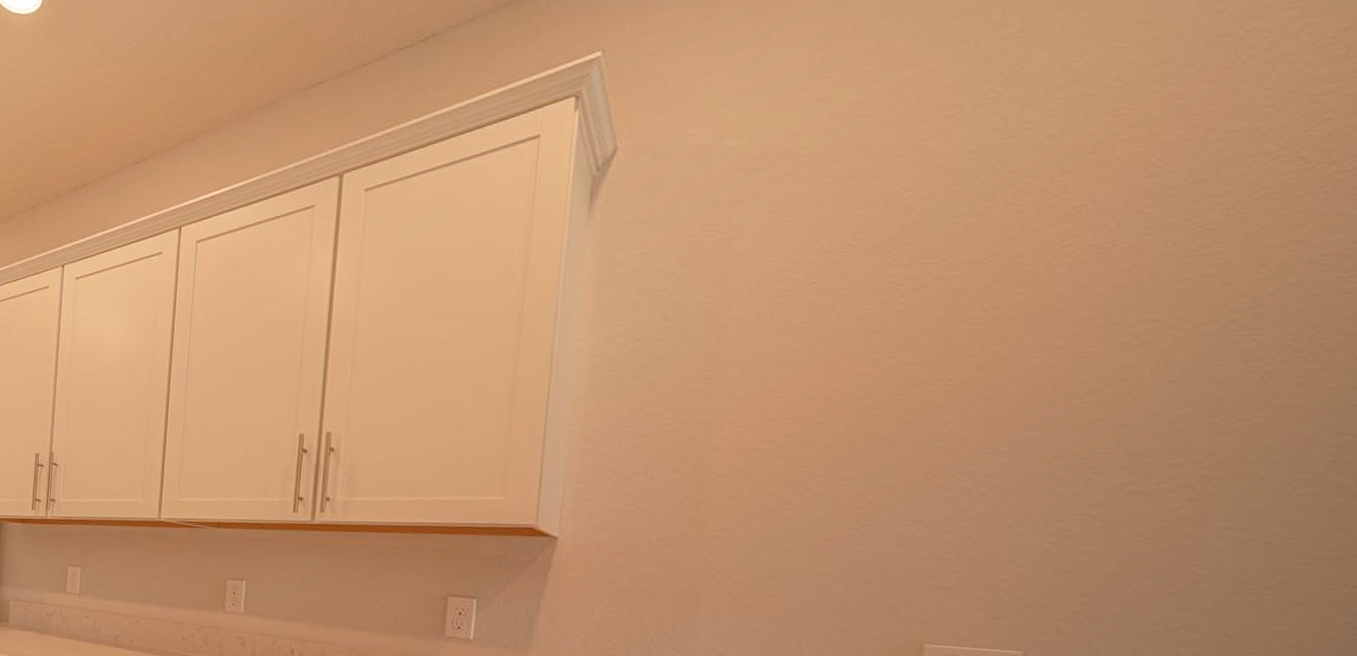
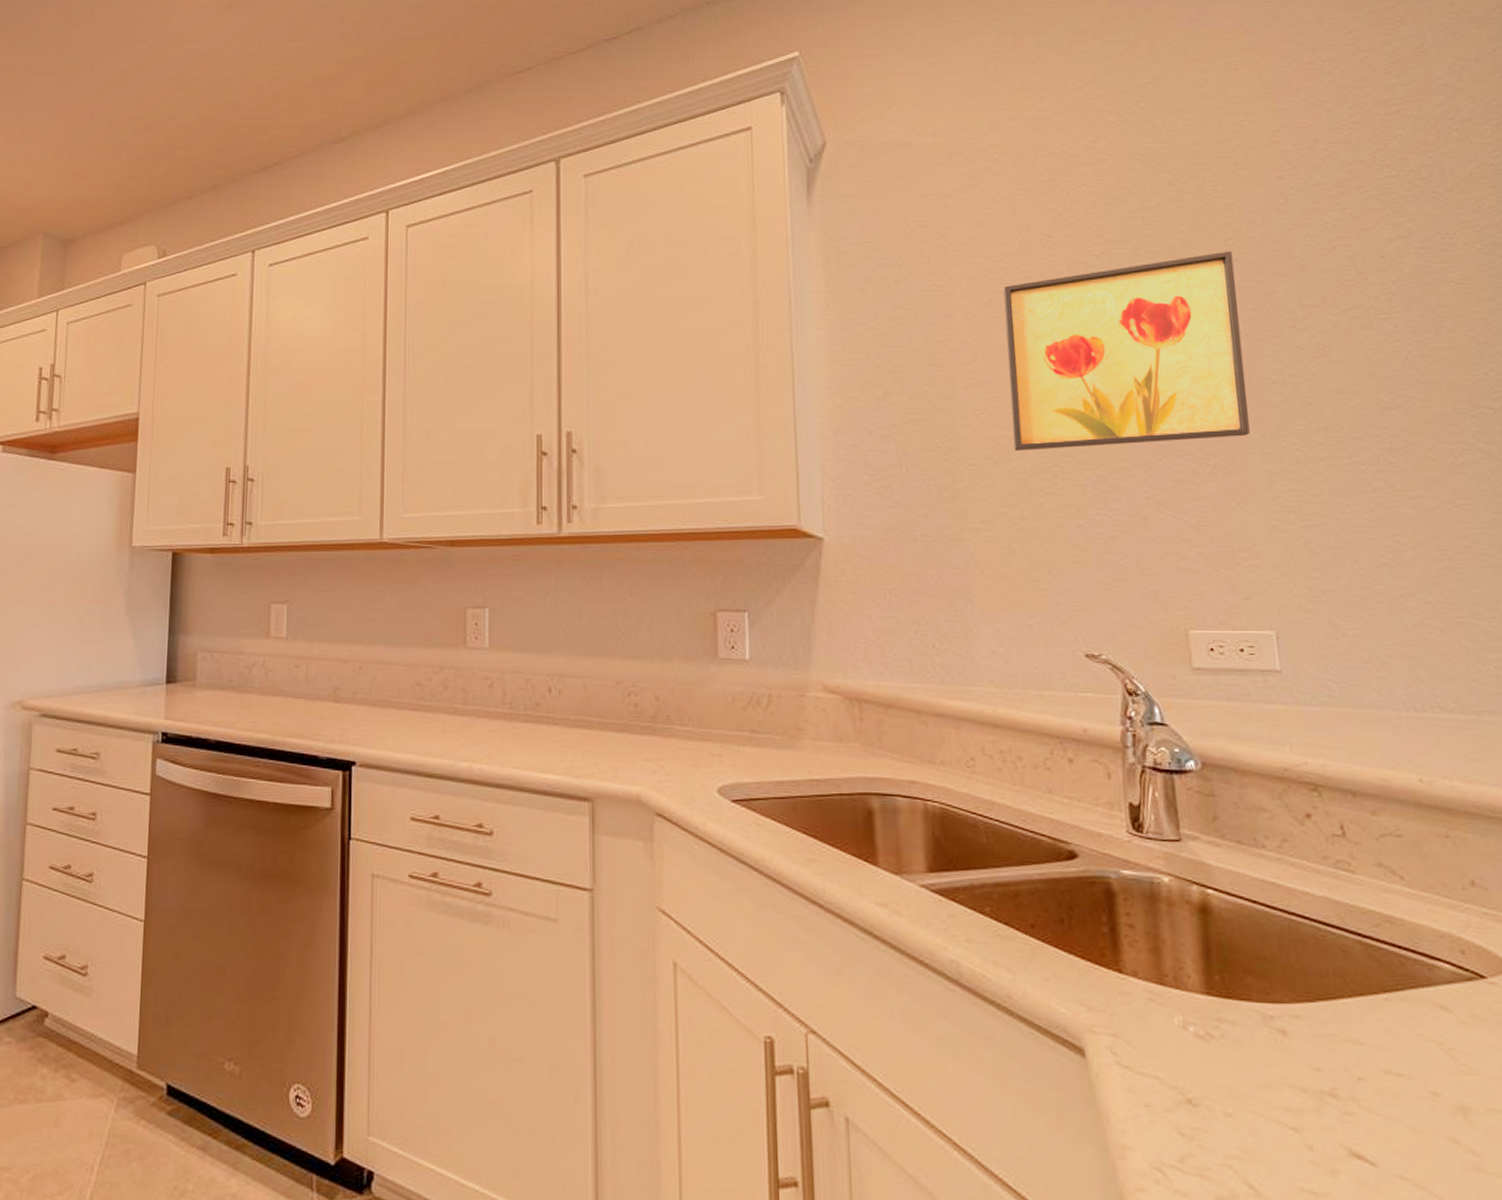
wall art: none [769,259,1069,465] -> present [1003,251,1250,451]

